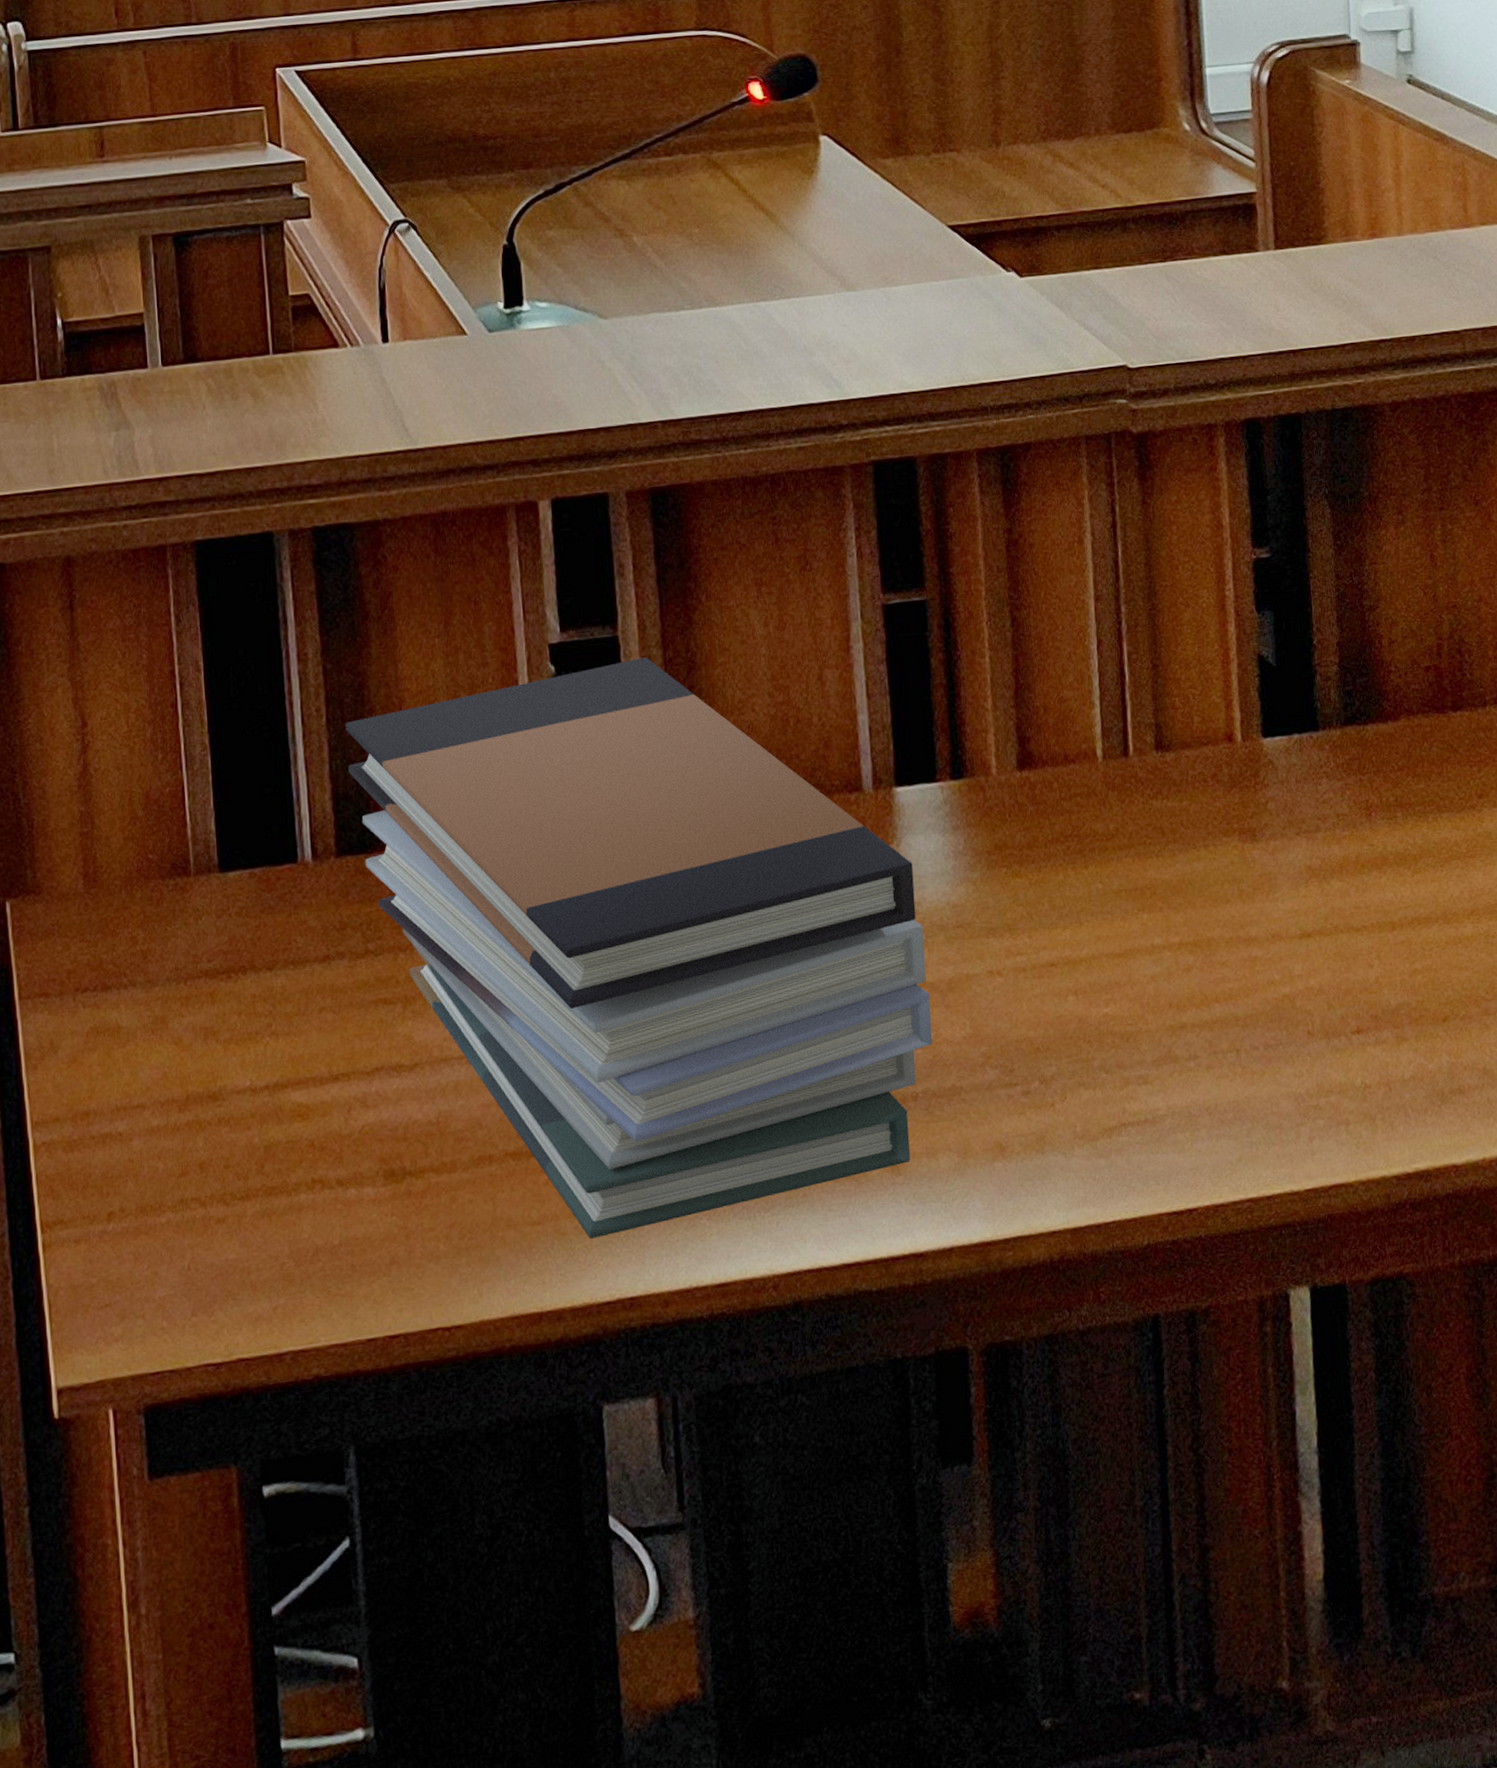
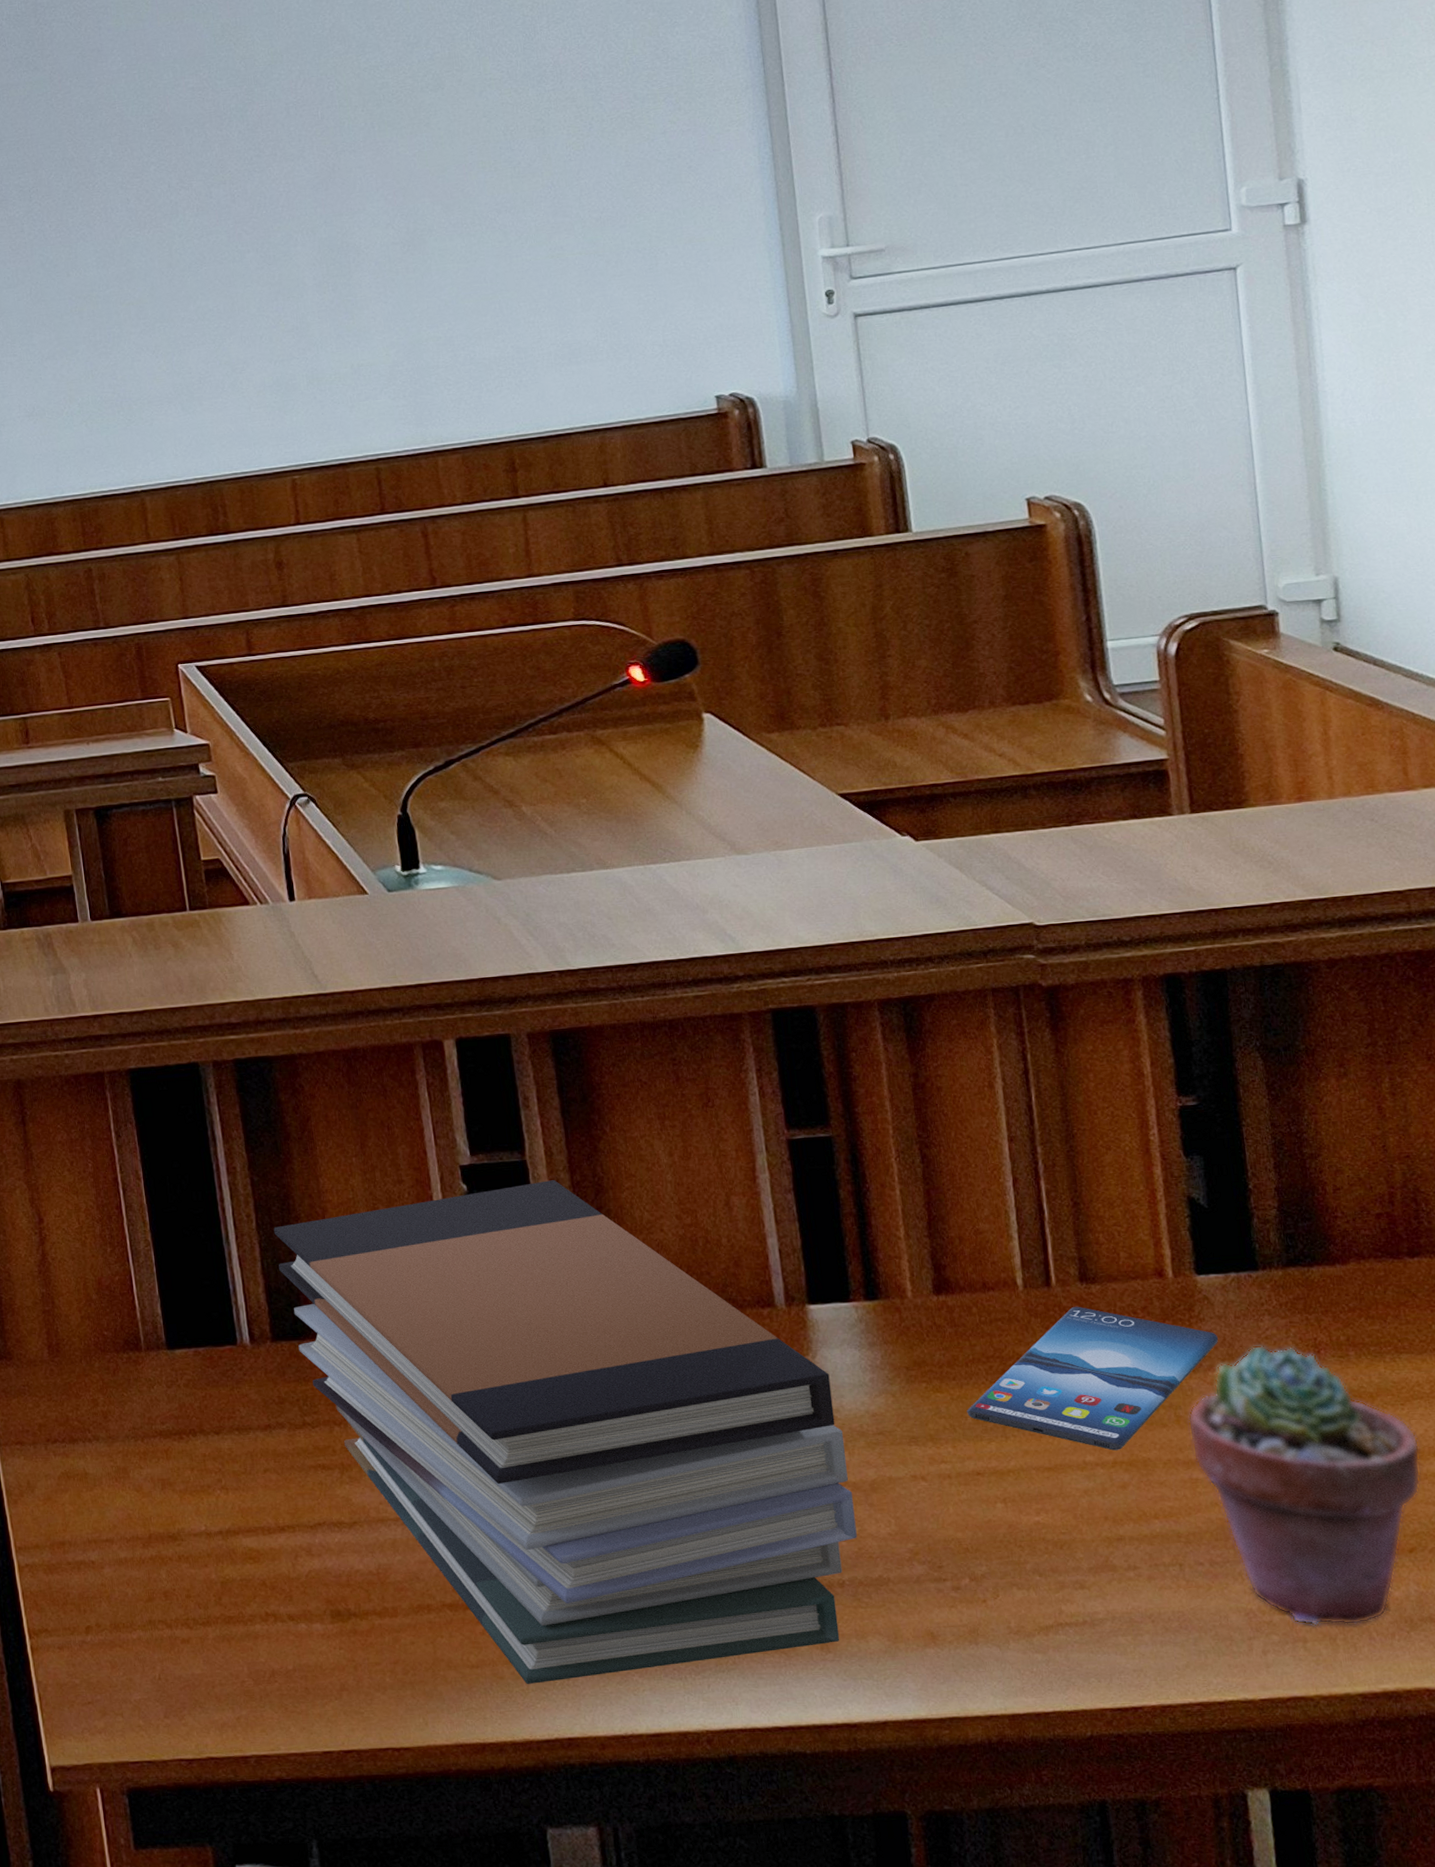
smartphone: none [1044,776,1281,931] -> present [967,1306,1219,1451]
potted succulent: none [1249,809,1456,1107] -> present [1187,1345,1421,1626]

